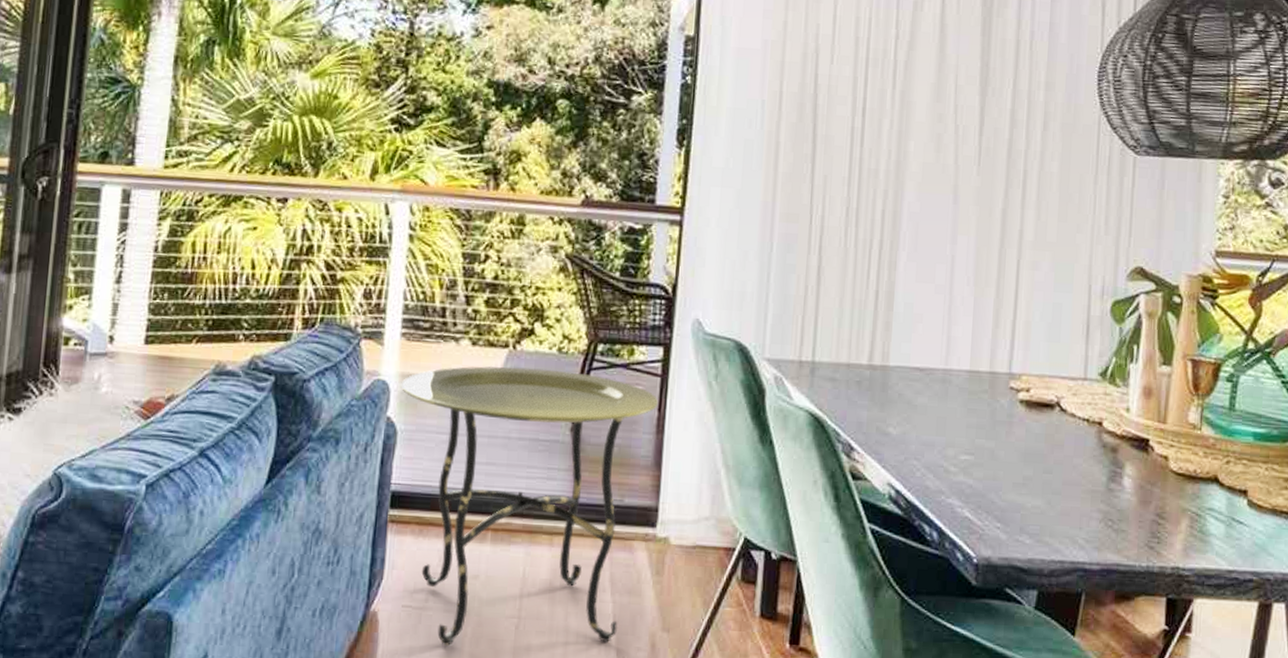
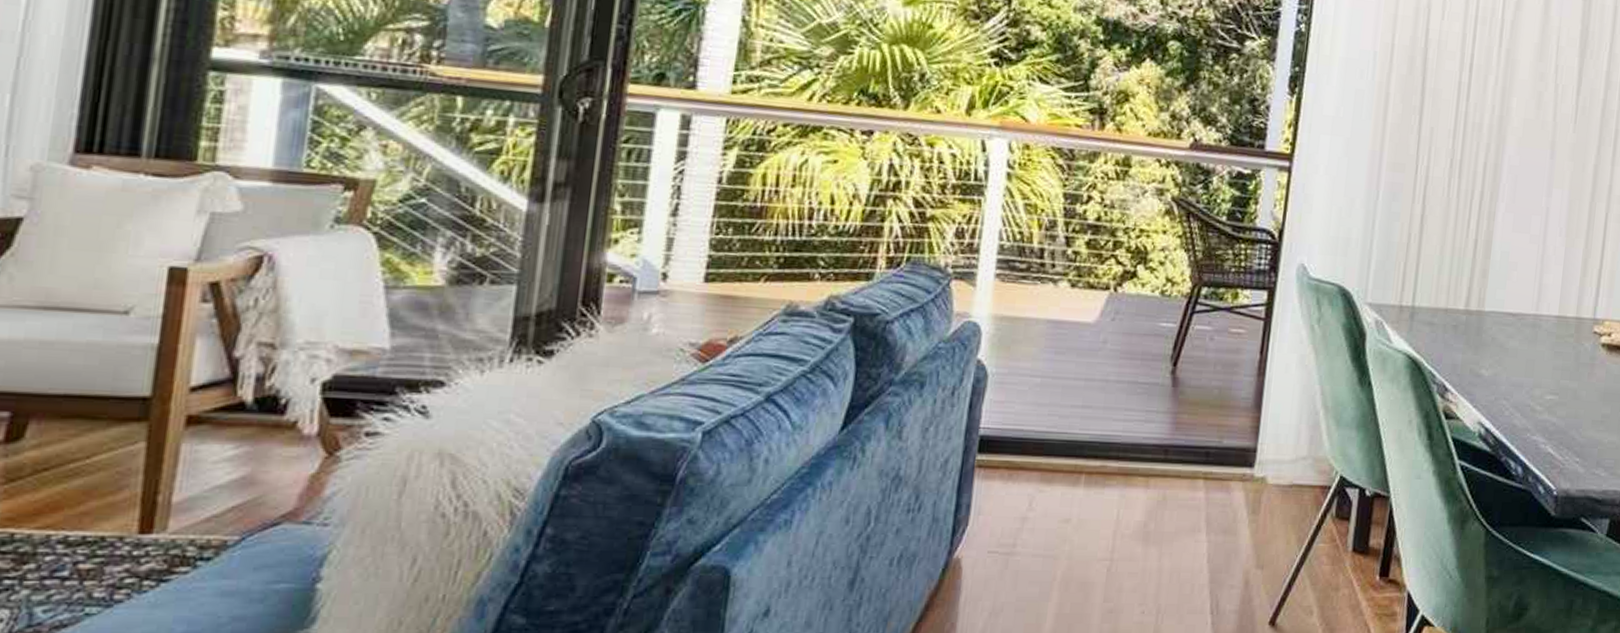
side table: present [401,366,659,646] -> none [993,308,1261,590]

